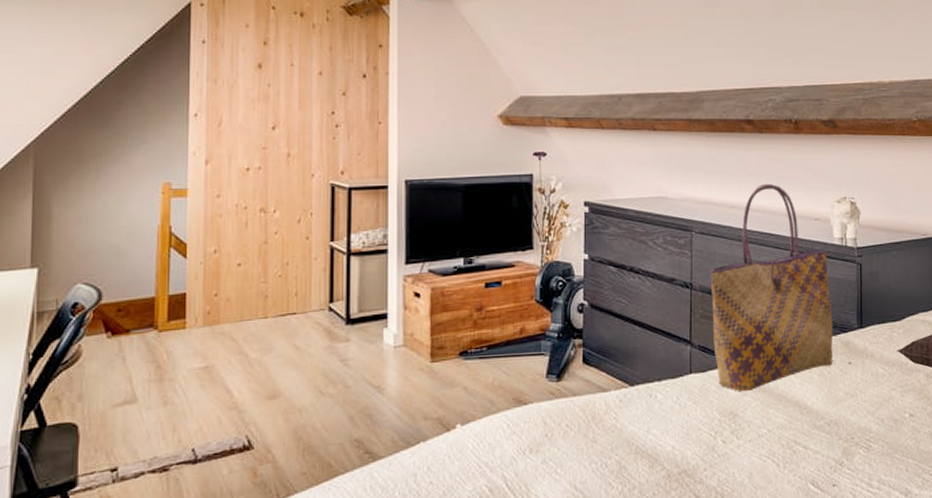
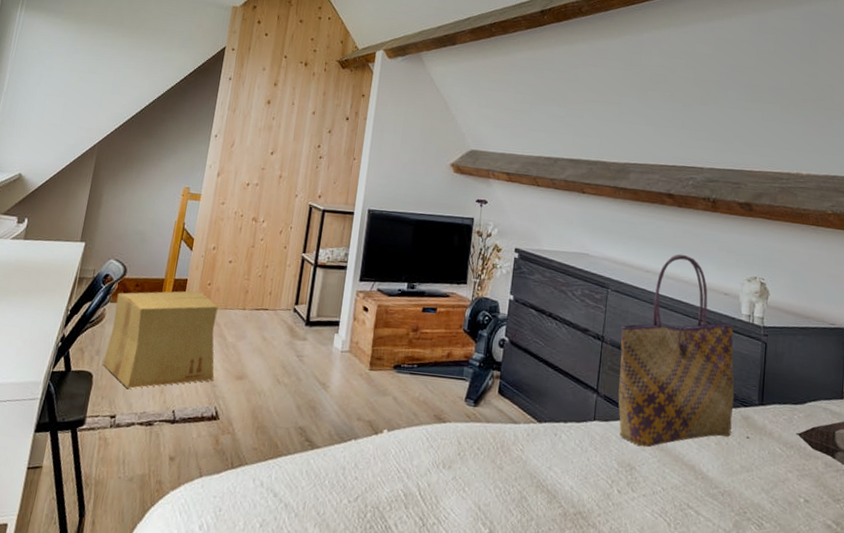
cardboard box: none [89,304,240,434] -> present [103,290,218,389]

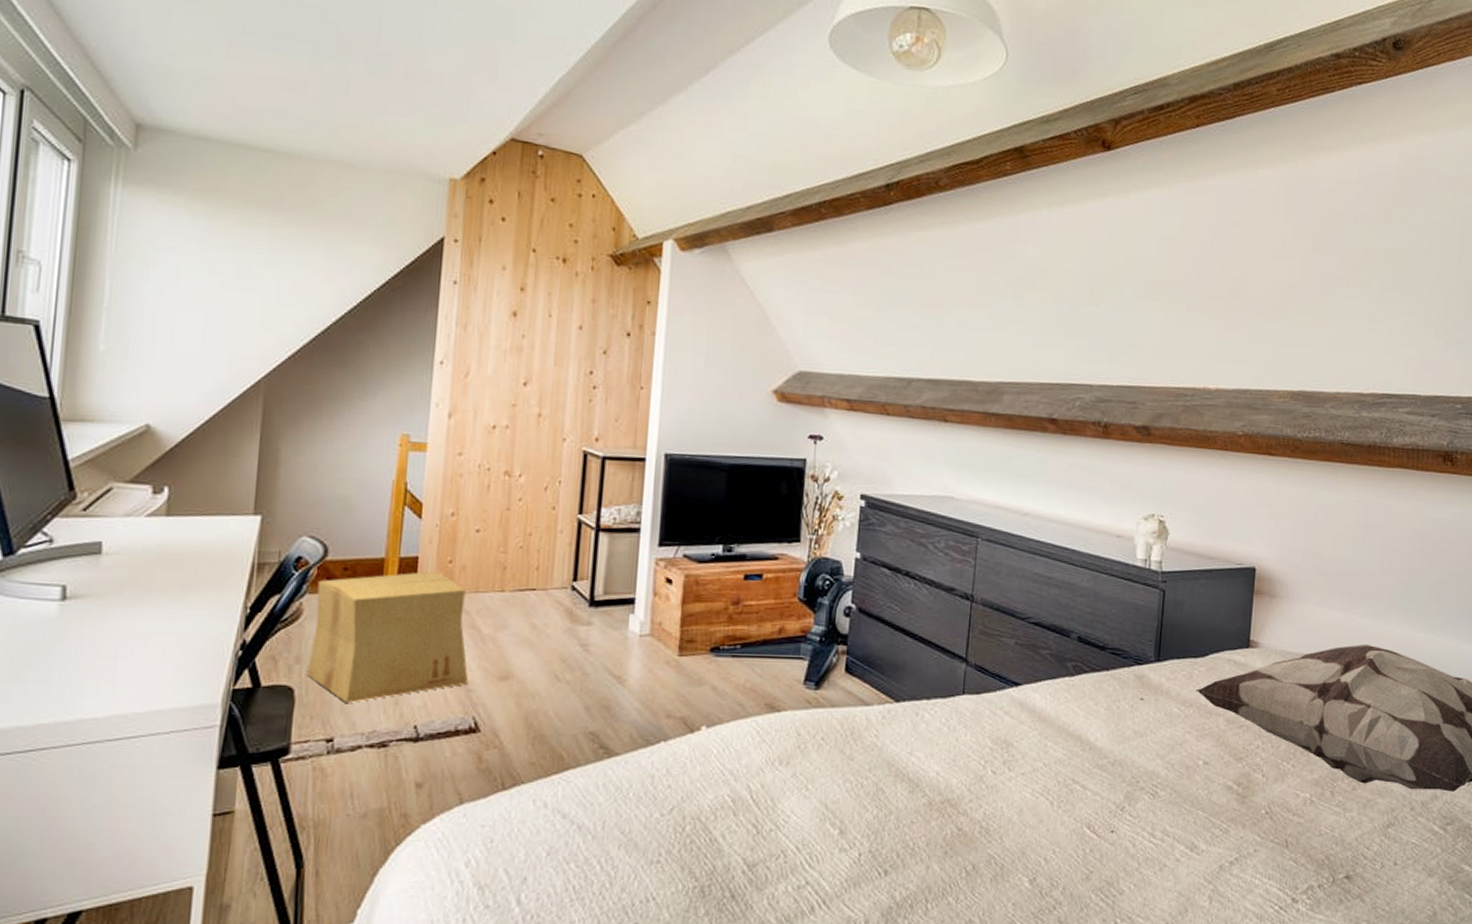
tote bag: present [618,253,735,448] -> none [991,491,1128,720]

